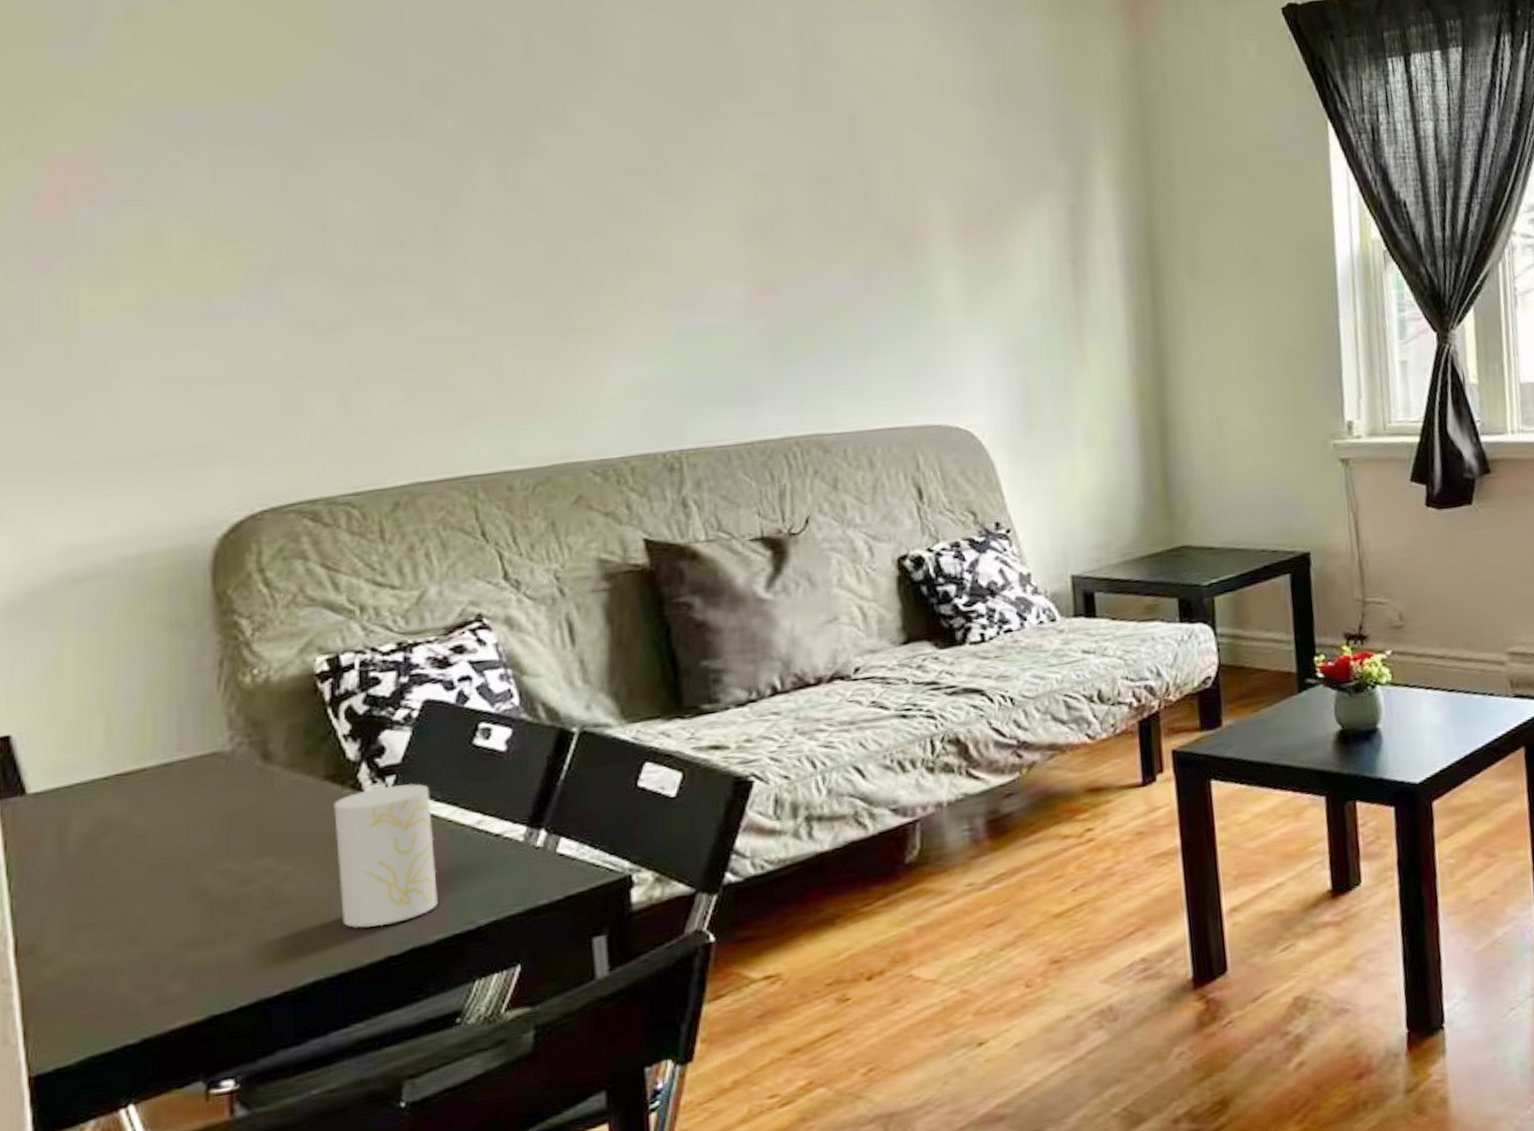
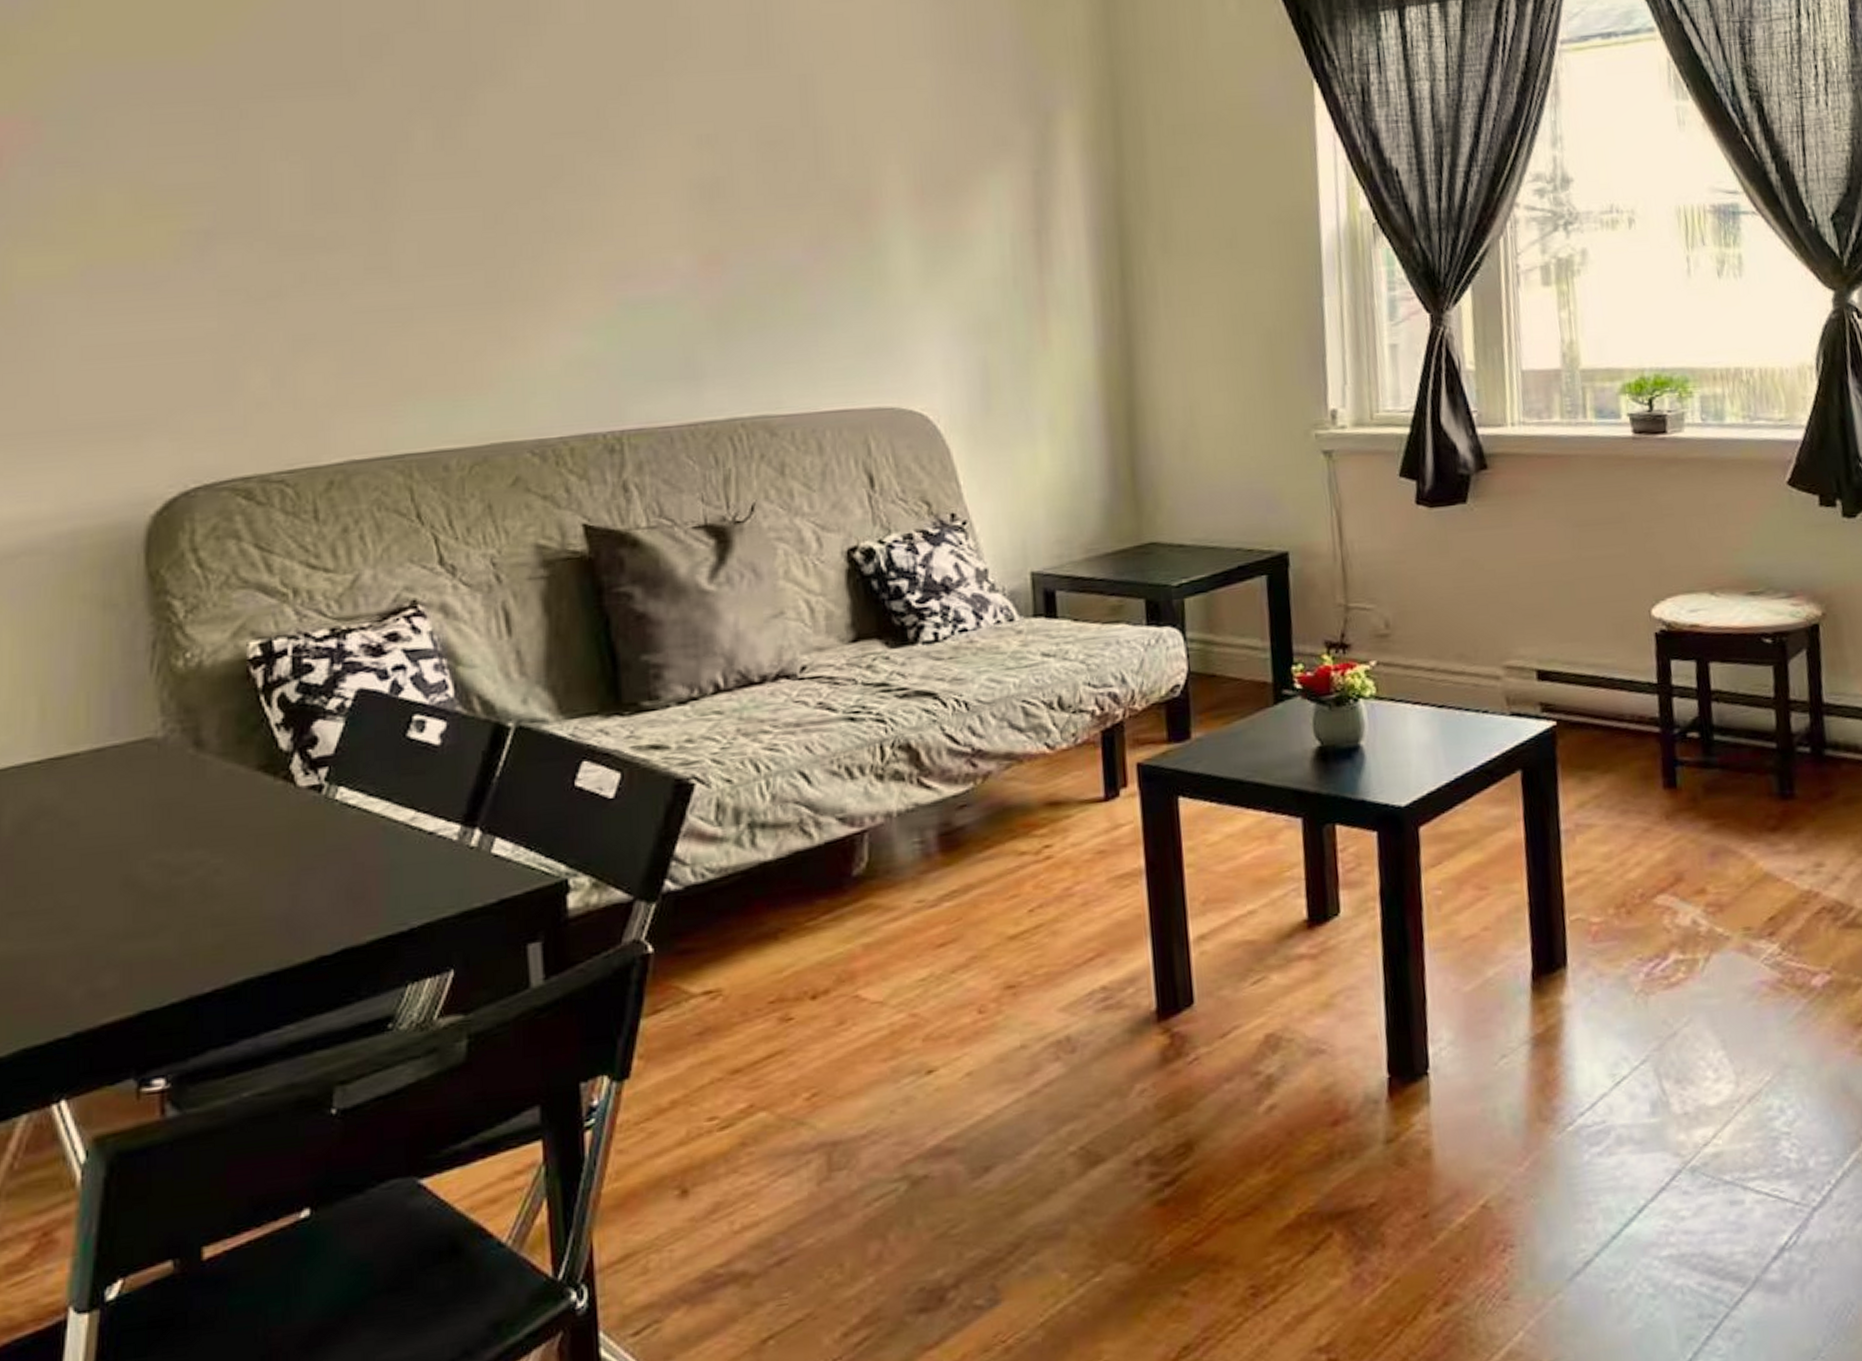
cup: present [334,783,438,928] -> none [266,776,370,926]

